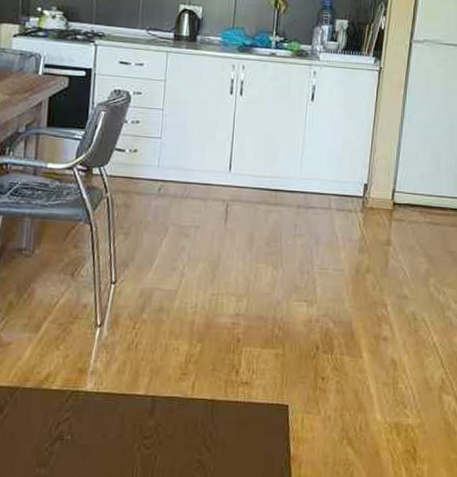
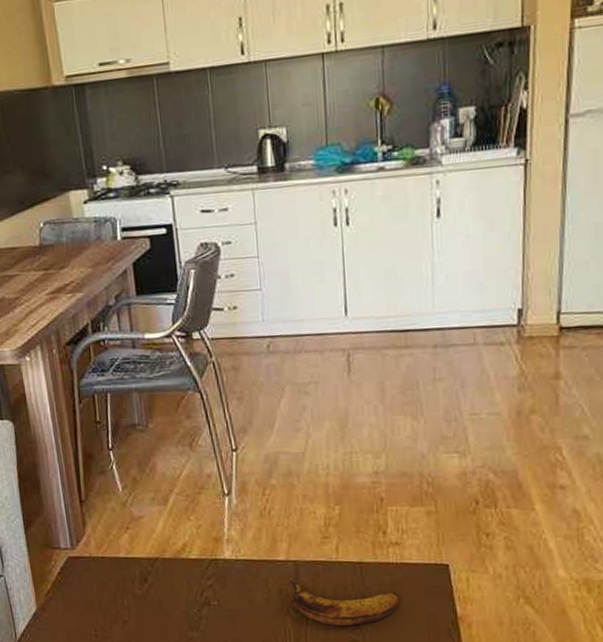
banana: none [145,416,243,465] -> present [290,580,400,627]

